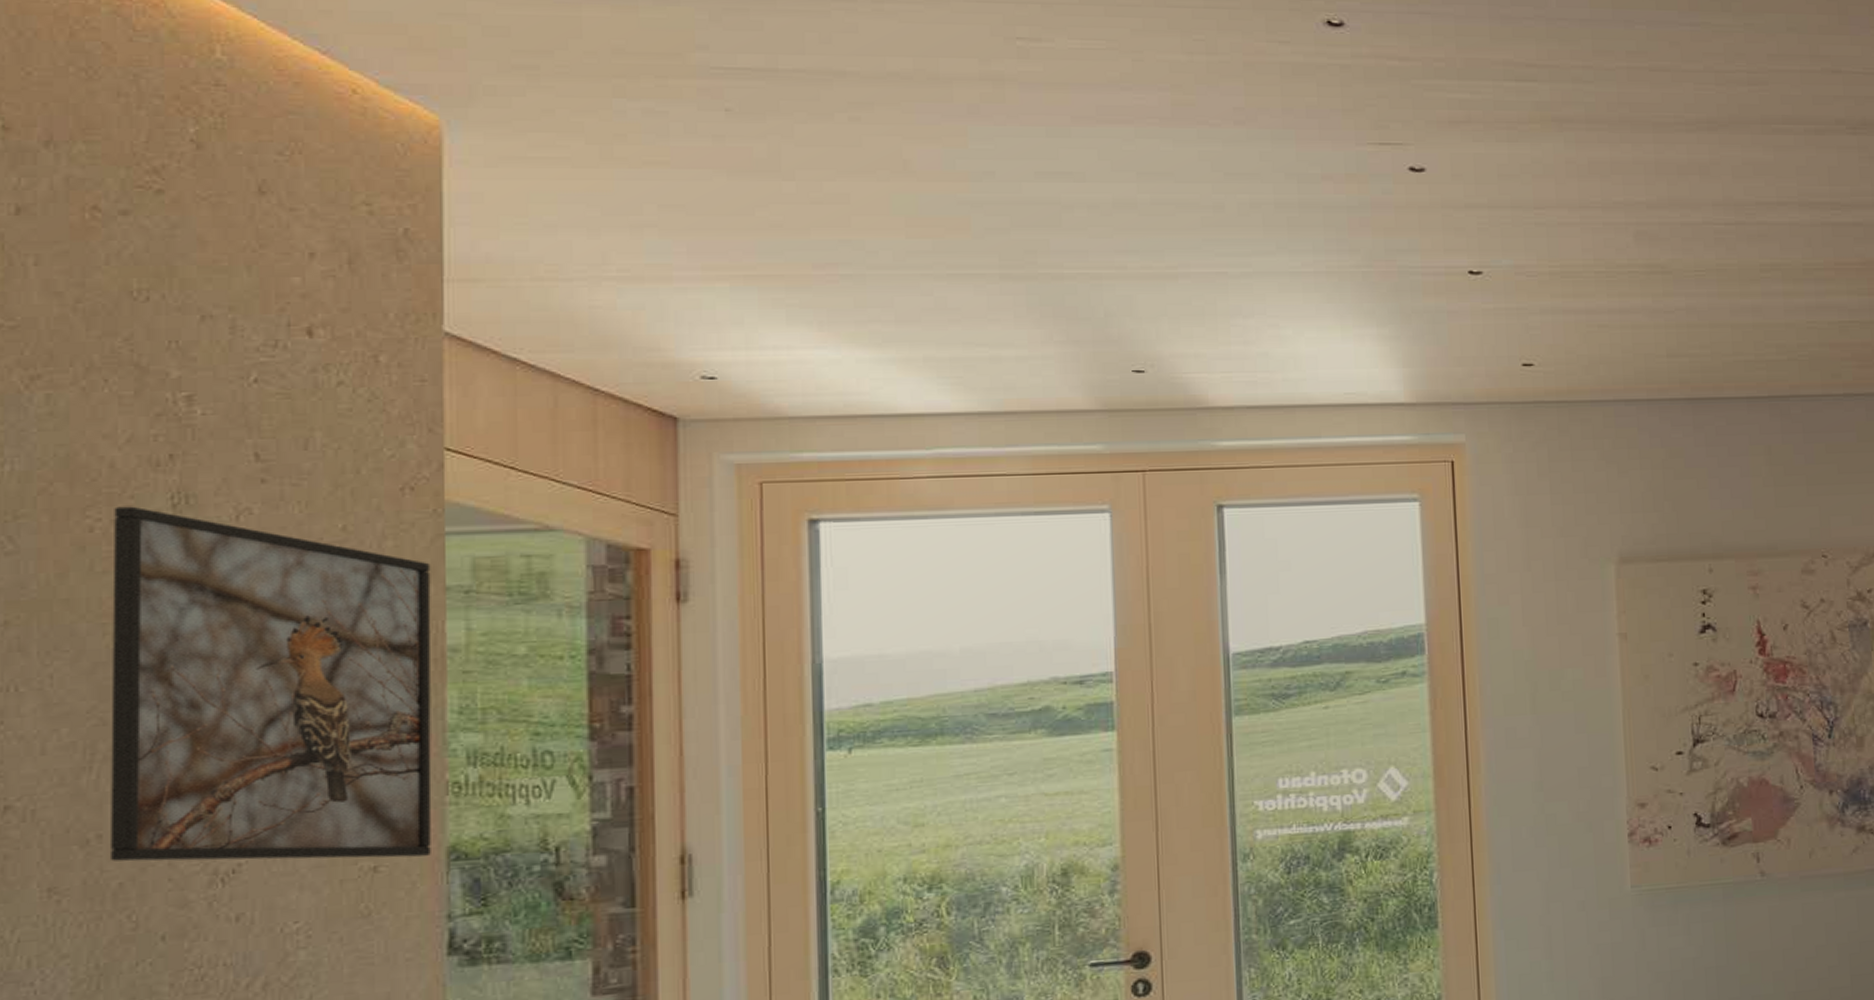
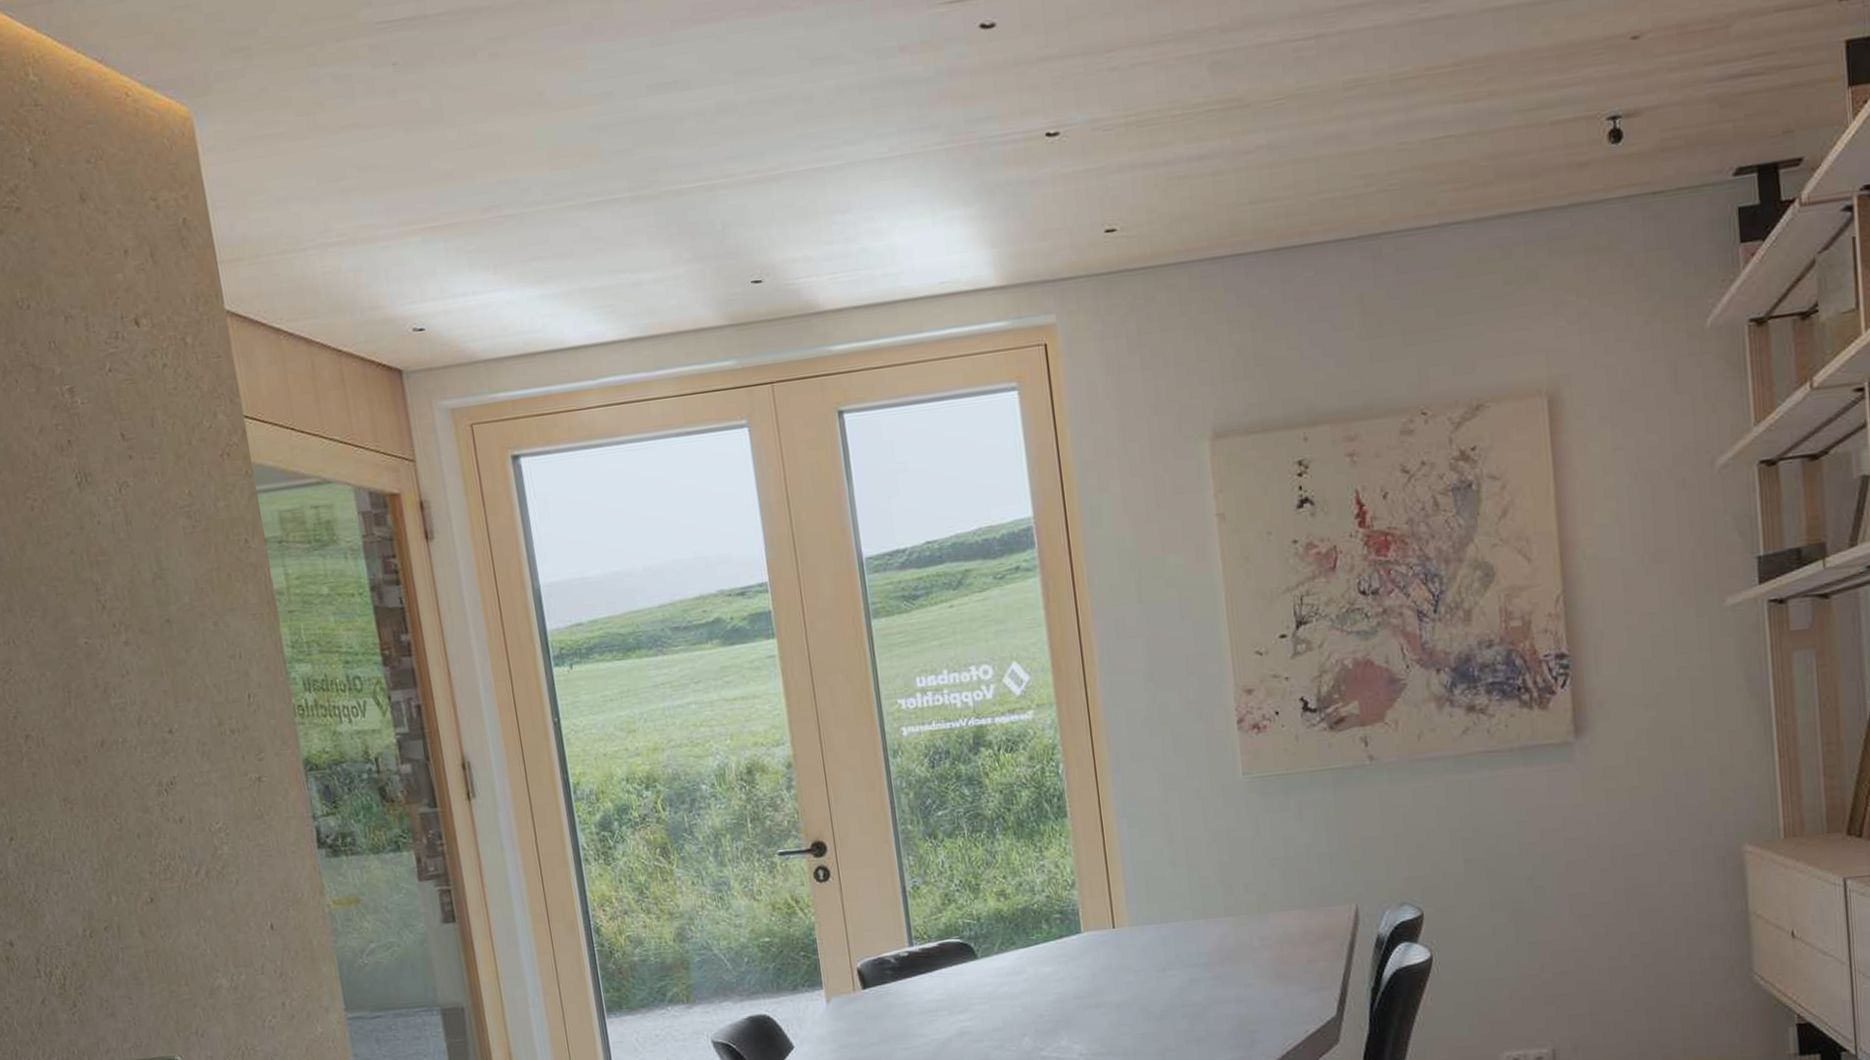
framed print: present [111,506,432,862] -> none [43,486,294,777]

